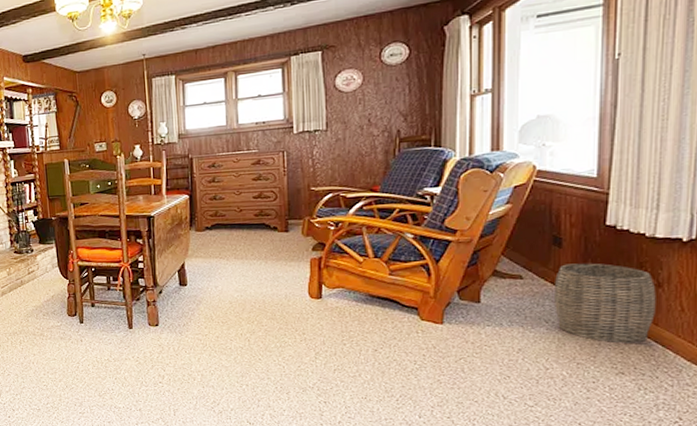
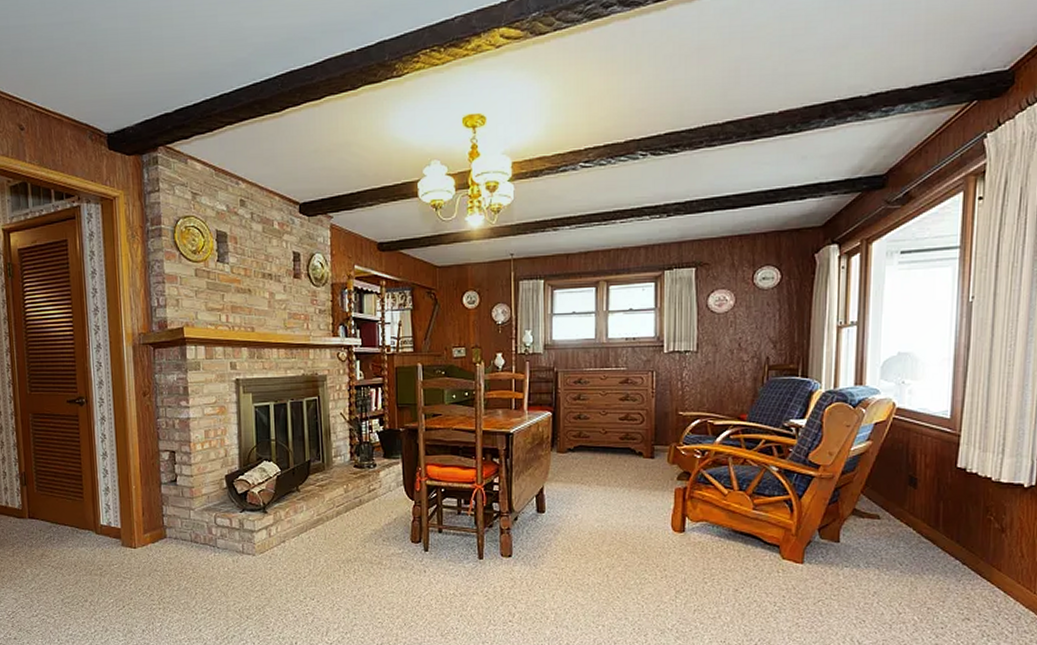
woven basket: present [553,263,656,344] -> none [907,505,1000,589]

